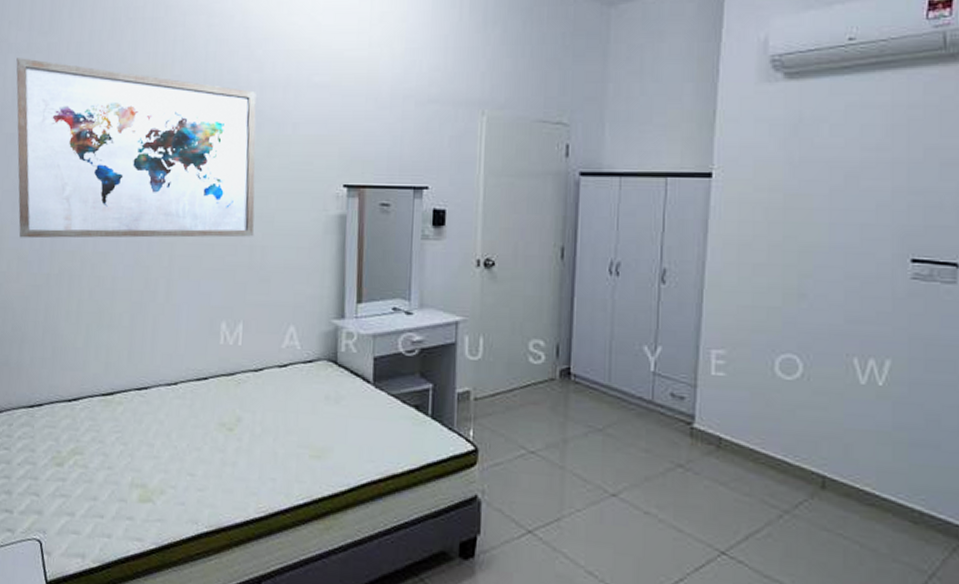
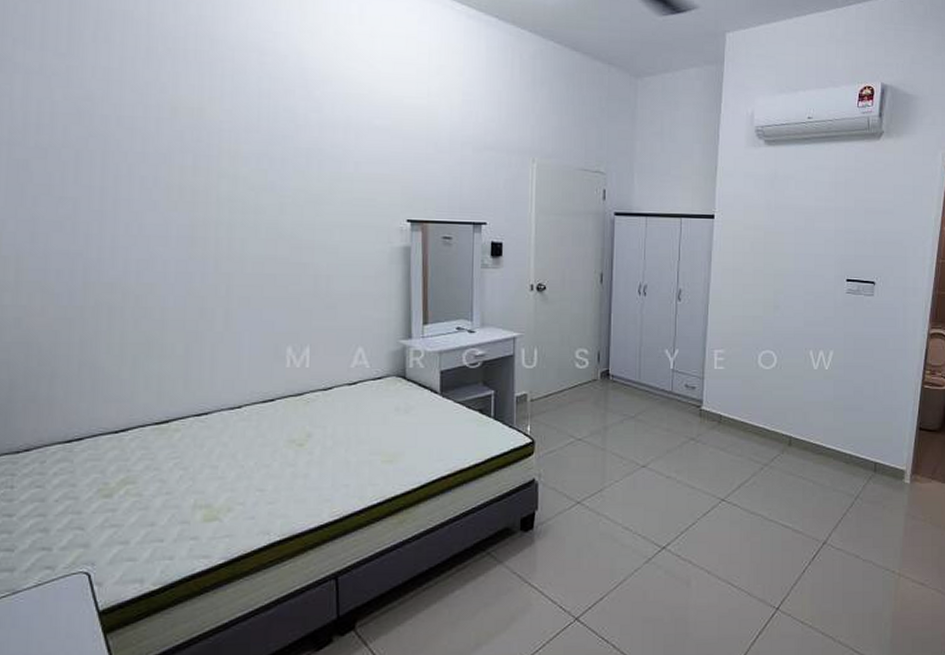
wall art: present [16,58,256,239] -> none [25,79,319,270]

